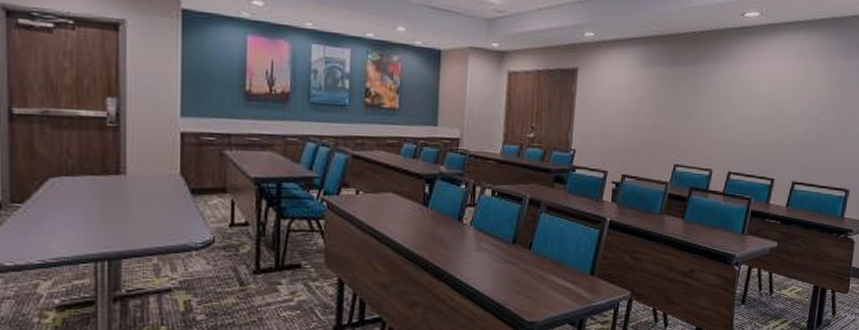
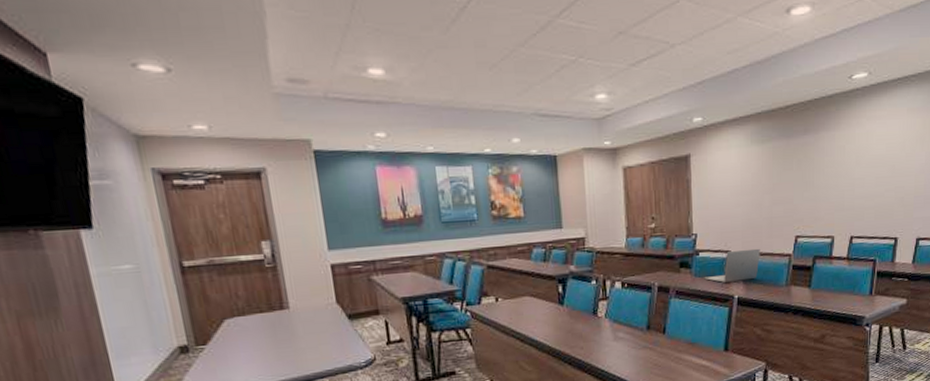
laptop: none [578,171,638,204] -> present [704,248,760,284]

